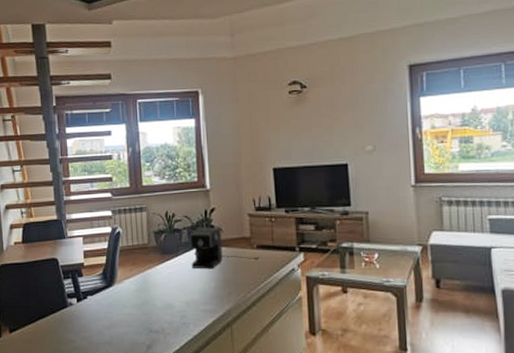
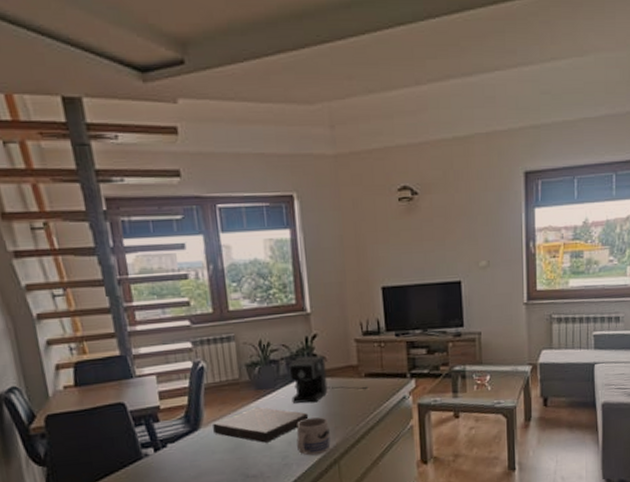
book: none [125,269,206,302] -> present [213,406,309,443]
mug: none [194,282,224,317] -> present [296,417,331,456]

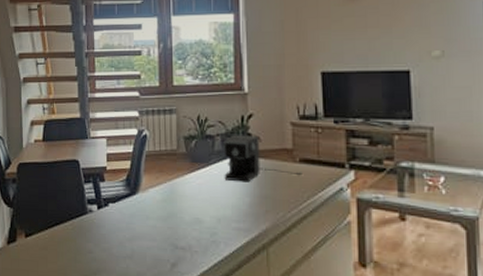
book: present [213,406,309,443] -> none [150,179,240,216]
mug: present [296,417,331,456] -> none [226,197,260,237]

